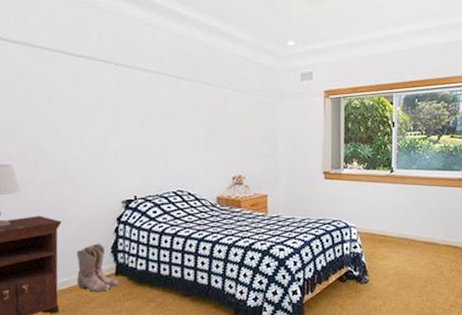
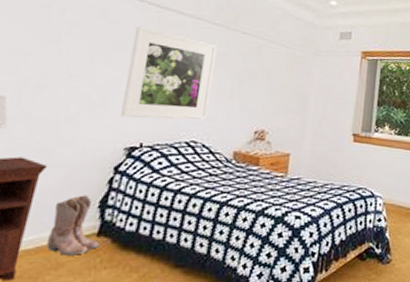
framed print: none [108,89,187,175] -> present [121,26,217,120]

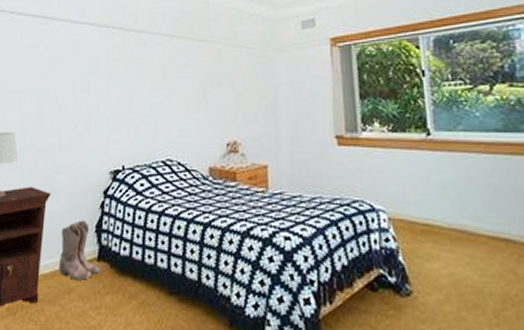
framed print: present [121,26,217,120] -> none [103,52,178,142]

